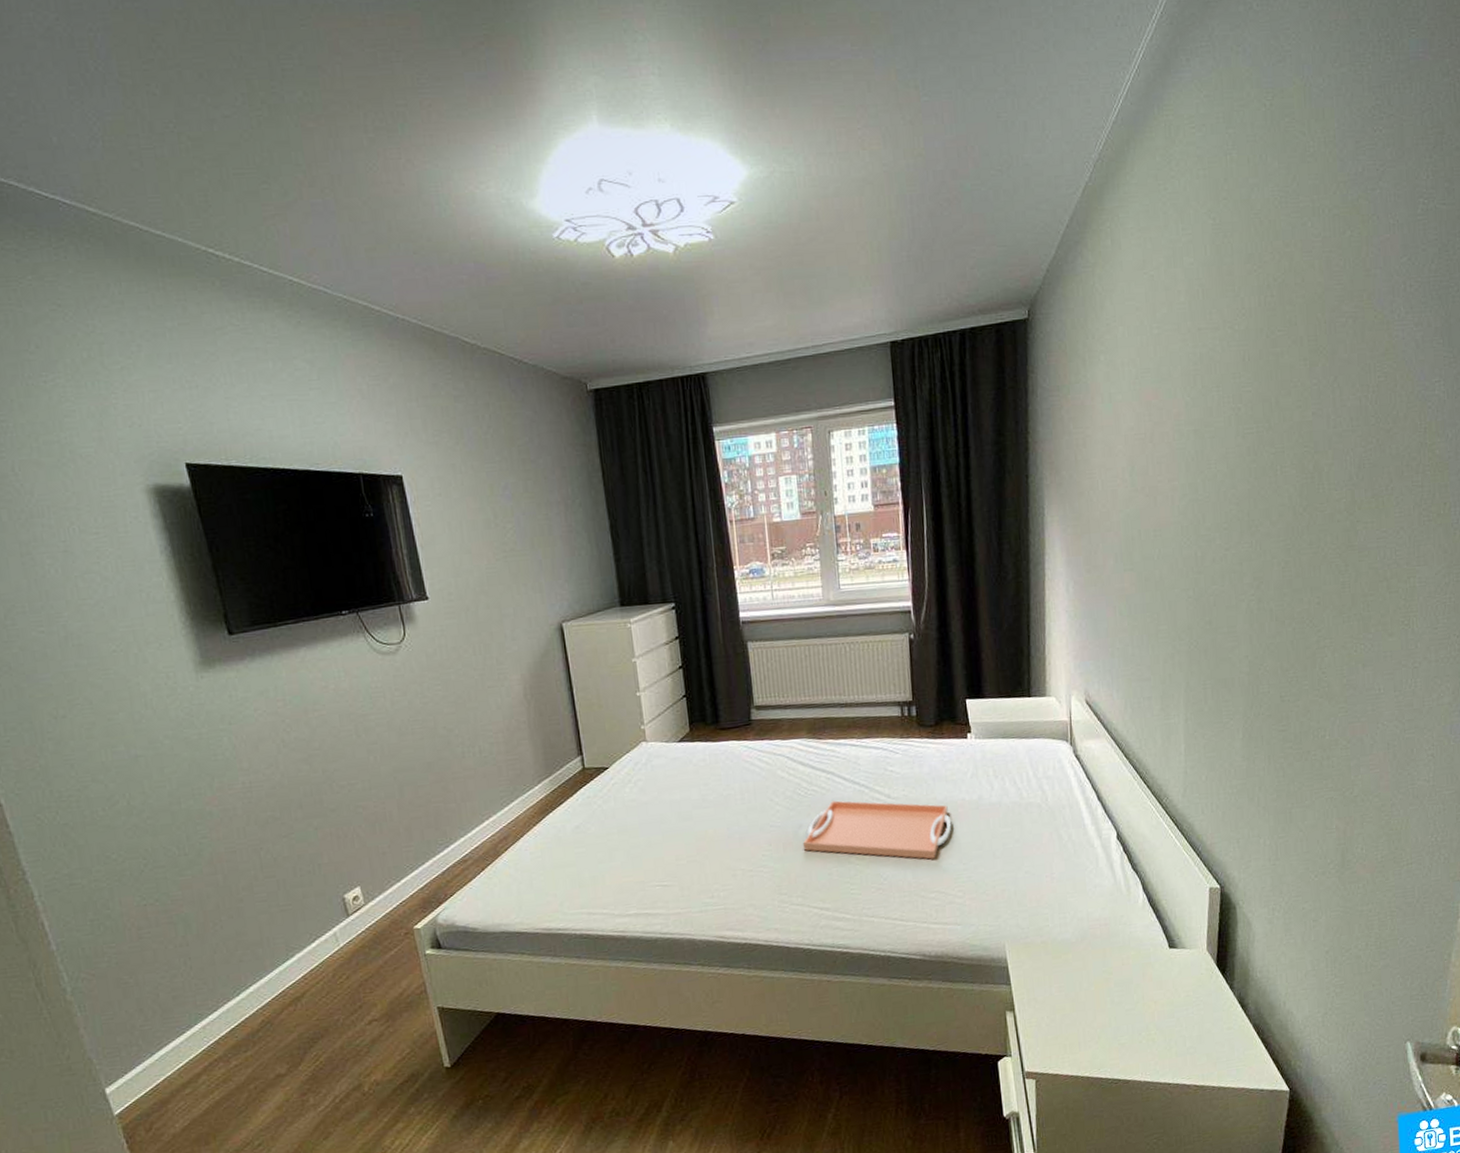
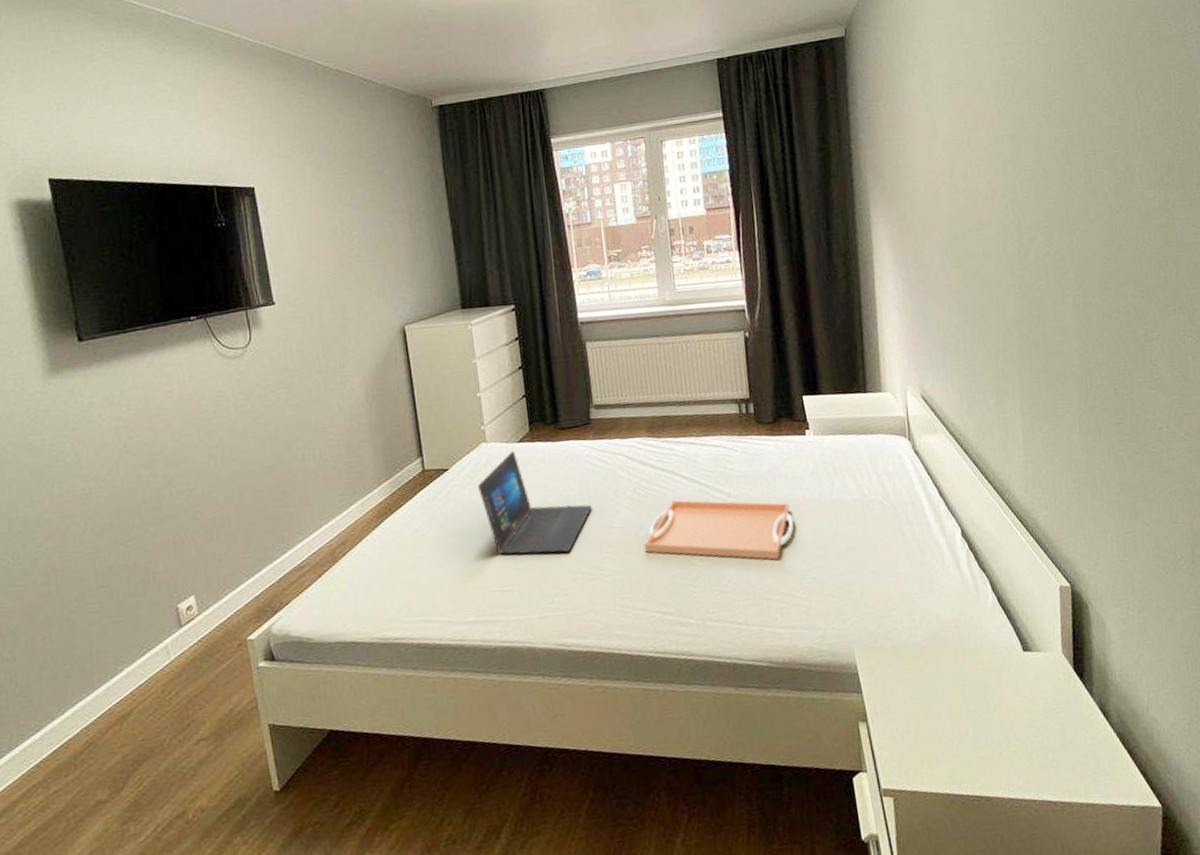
laptop: none [638,750,752,851] -> present [478,450,592,555]

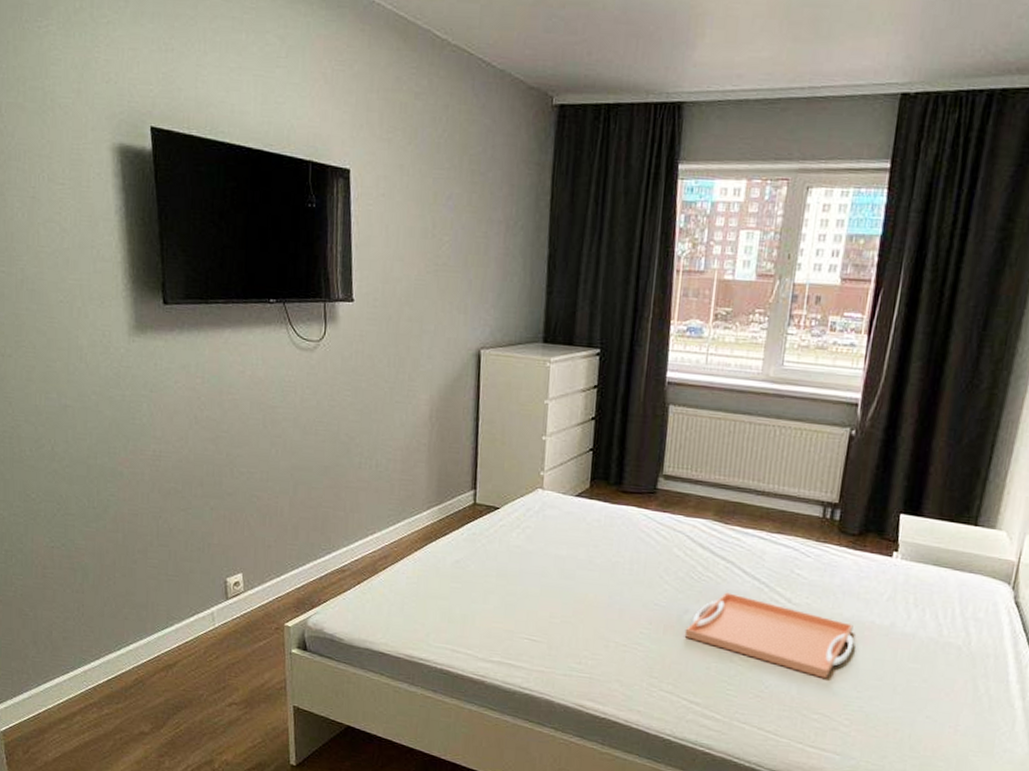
laptop: present [478,450,592,555] -> none [526,503,639,618]

